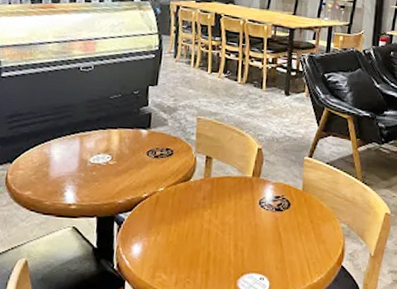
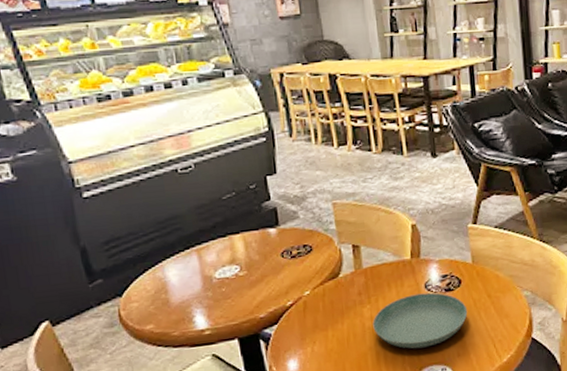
saucer: none [209,208,291,256] -> present [372,292,468,349]

